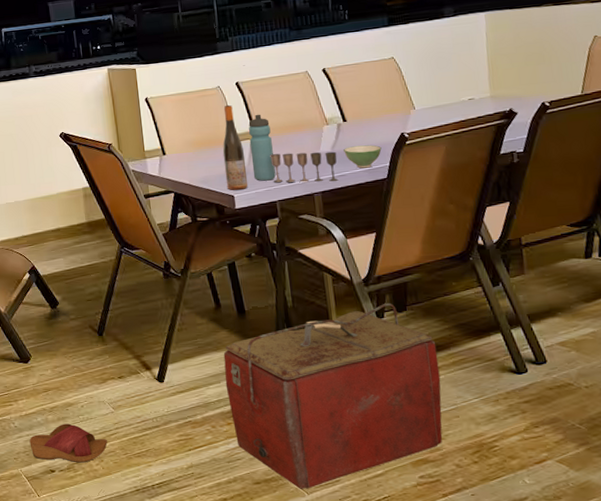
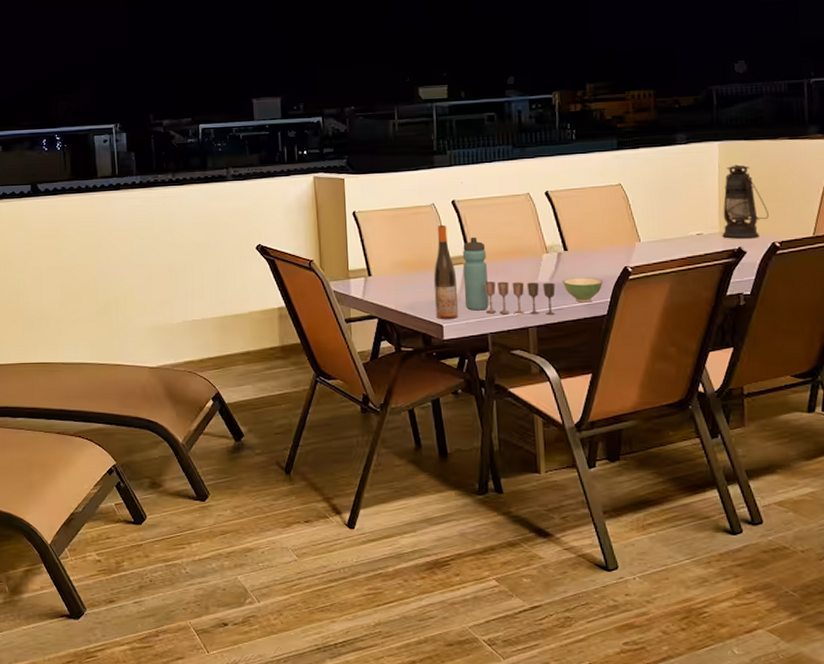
sandal: present [29,423,108,463] -> none [201,571,288,616]
cooler: present [223,302,443,489] -> none [421,451,652,653]
lantern: none [492,32,537,102] -> present [722,164,769,240]

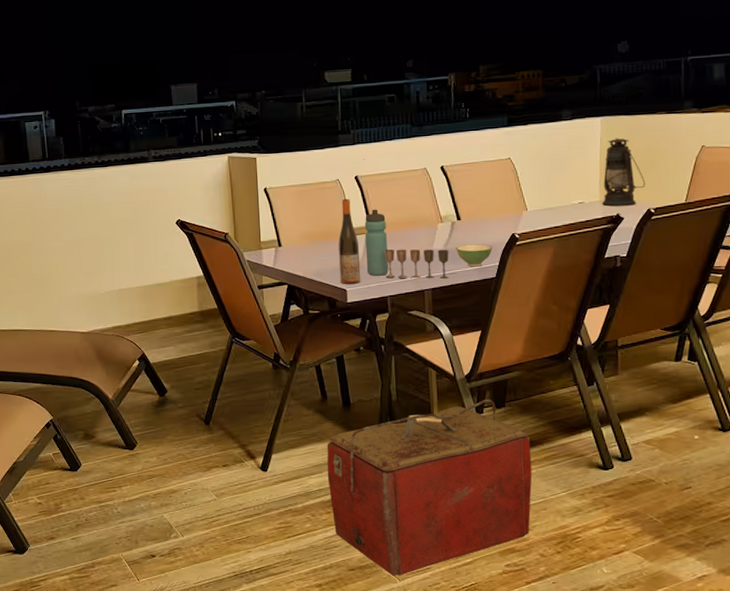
cooler: none [421,451,652,653] -> present [327,399,532,576]

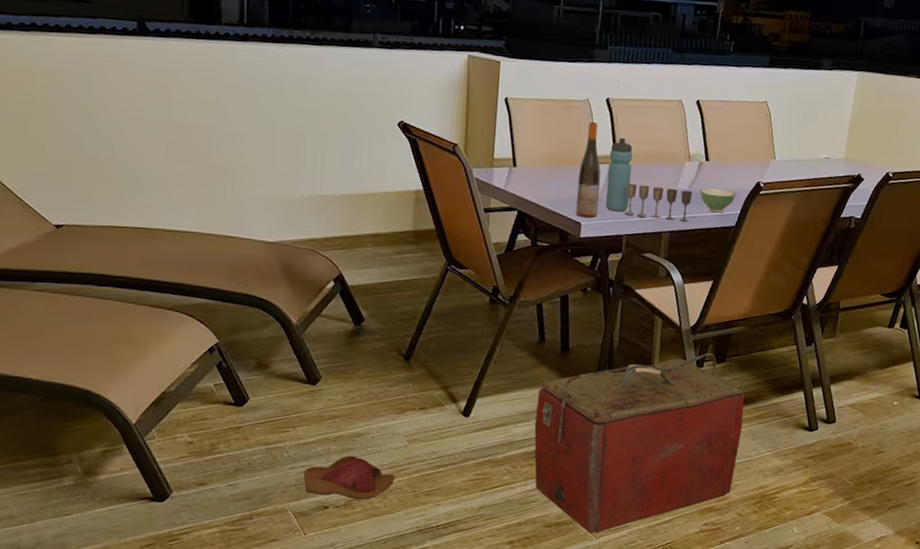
sandal: none [131,510,209,549] -> present [303,456,395,500]
lantern: present [602,138,645,207] -> none [846,95,889,168]

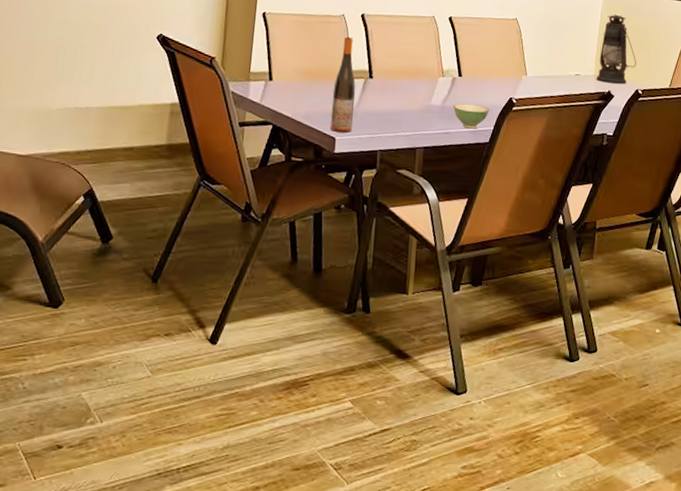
sandal: present [303,456,395,500] -> none [37,387,136,438]
cooler: present [534,352,745,533] -> none [283,275,503,478]
water bottle: present [605,137,633,212] -> none [359,52,387,127]
wine glass: present [625,184,693,223] -> none [379,99,446,139]
lantern: none [846,95,889,168] -> present [596,14,636,85]

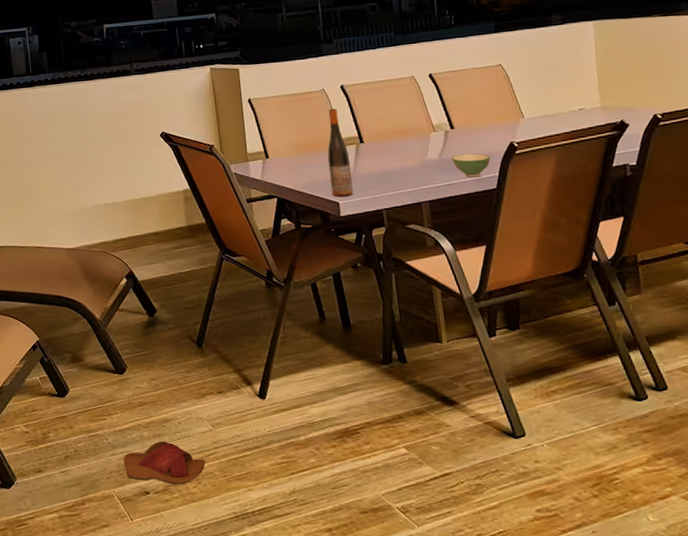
sandal: none [37,387,136,438] -> present [123,441,206,485]
lantern: present [596,14,636,85] -> none [602,42,648,113]

